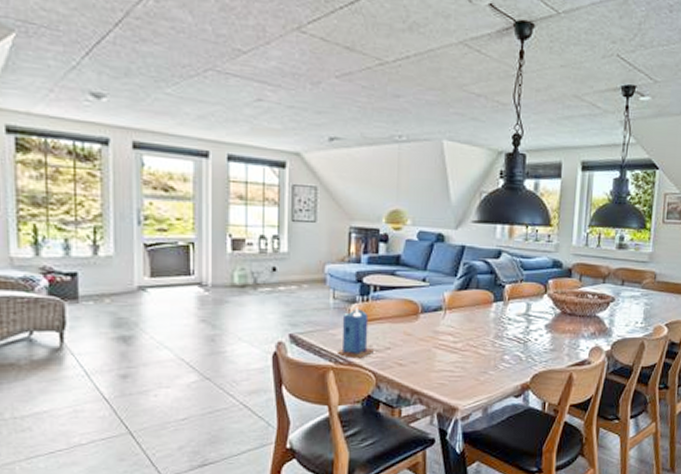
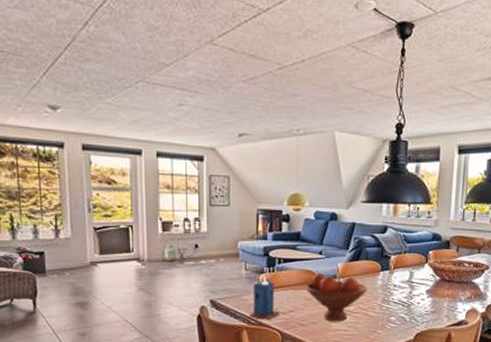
fruit bowl: none [405,304,478,361] -> present [305,273,367,322]

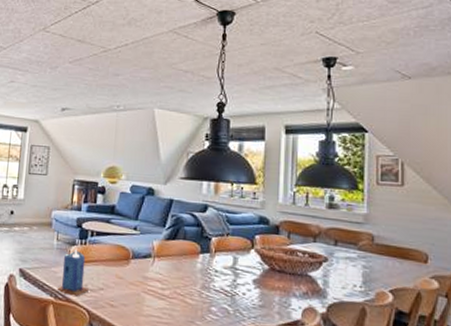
fruit bowl: present [305,273,367,322] -> none [117,250,185,307]

